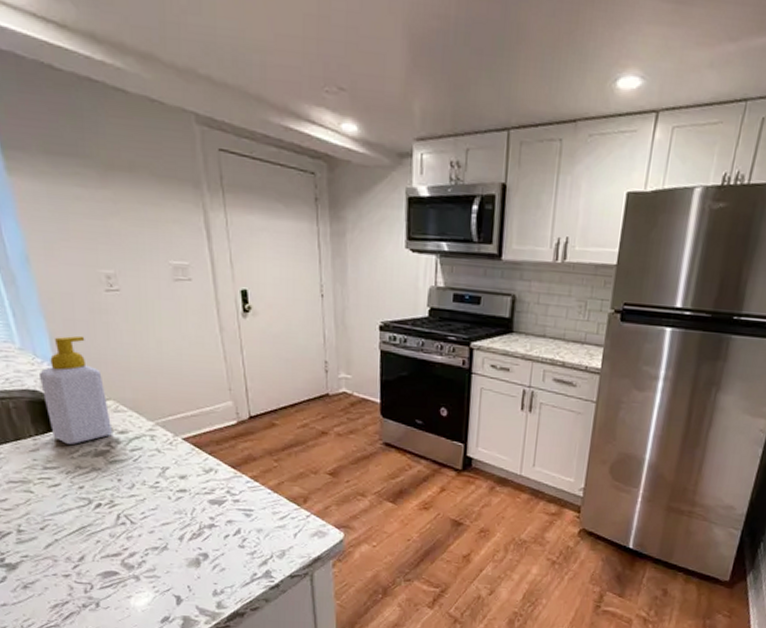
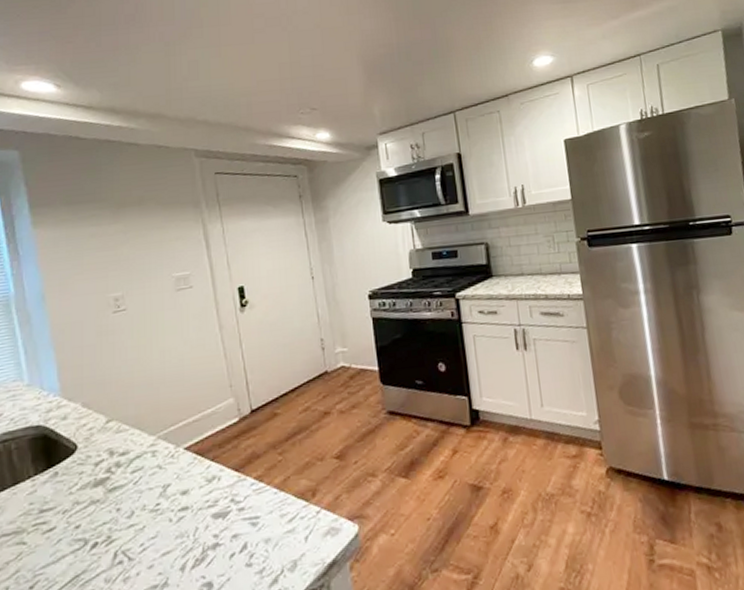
soap bottle: present [40,335,113,444] -> none [45,360,114,479]

